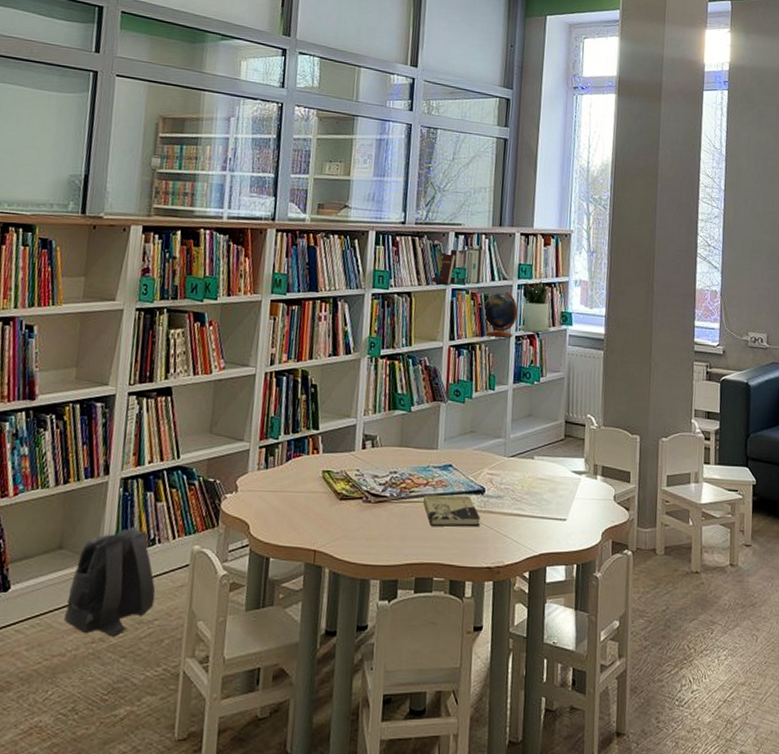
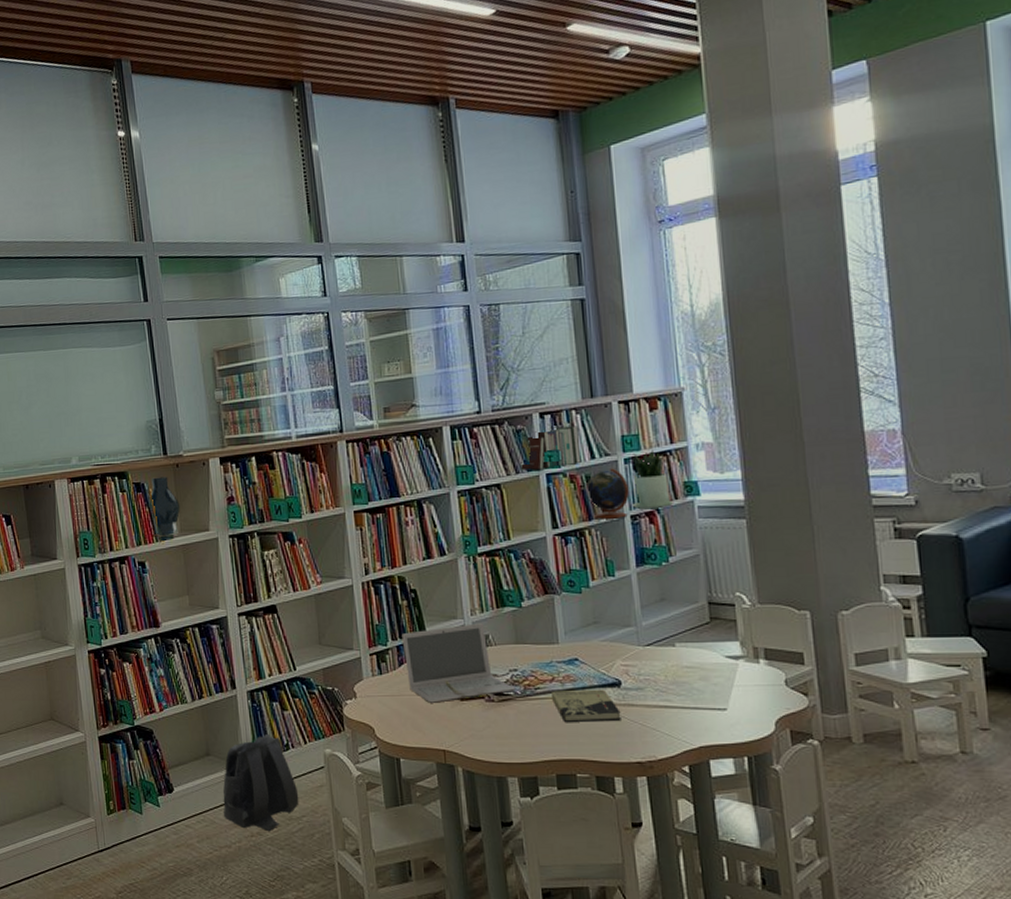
vase: none [49,236,89,306] -> present [149,476,181,541]
laptop: none [292,423,393,501] -> present [401,623,516,703]

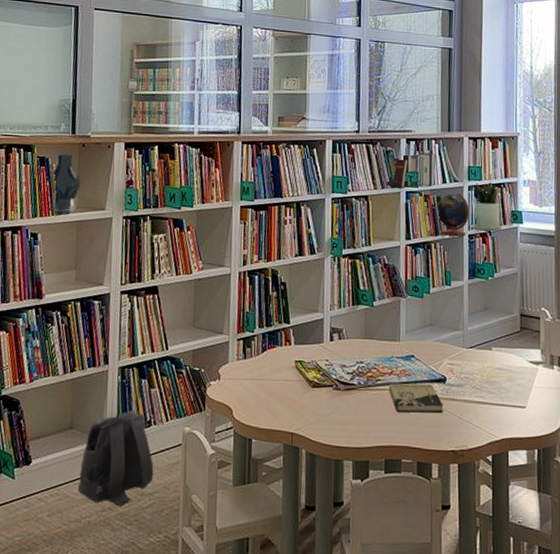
laptop: present [401,623,516,703] -> none [267,317,360,388]

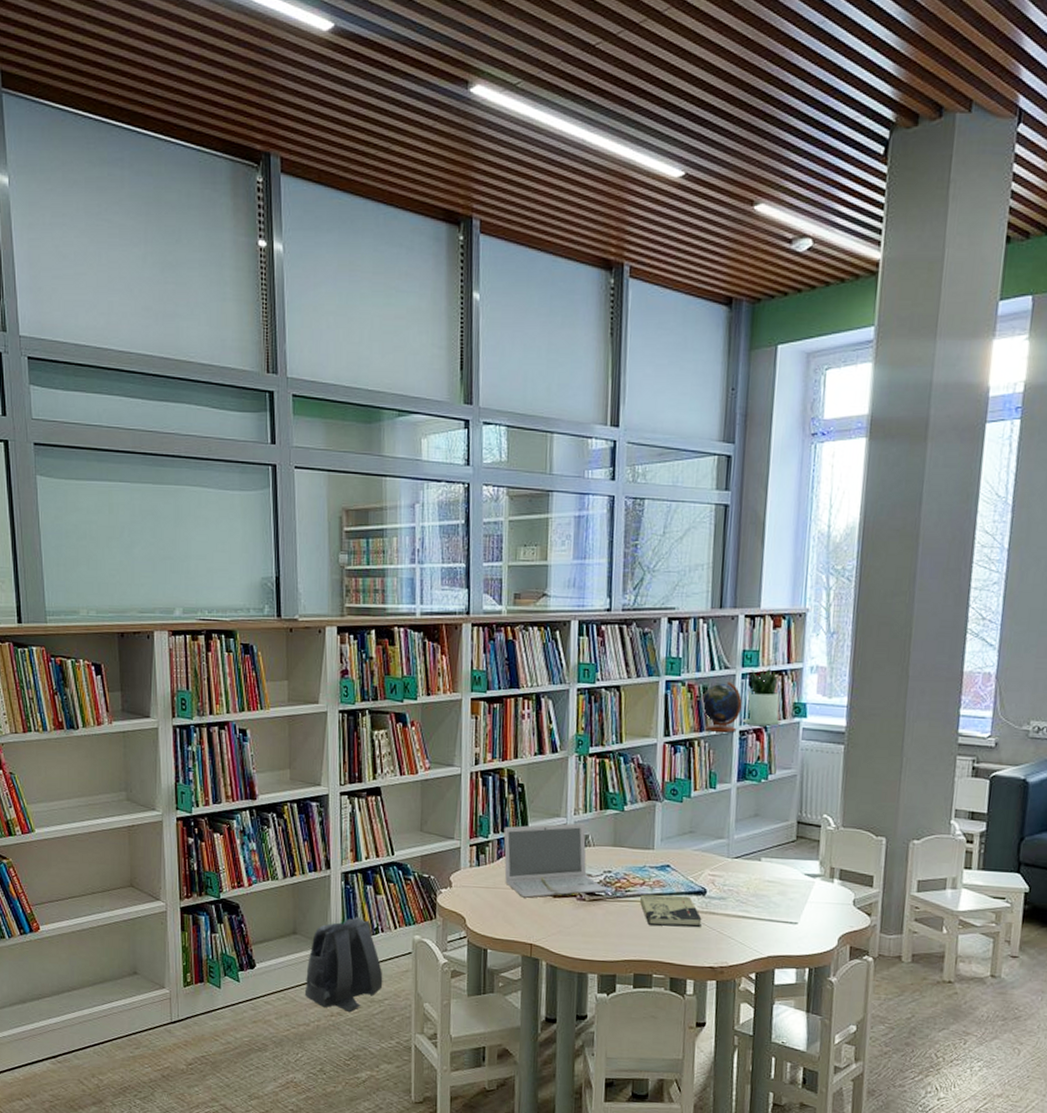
vase: present [49,154,81,215] -> none [257,640,290,709]
laptop: none [267,317,360,388] -> present [503,823,607,898]
books: present [386,152,436,188] -> none [642,634,703,676]

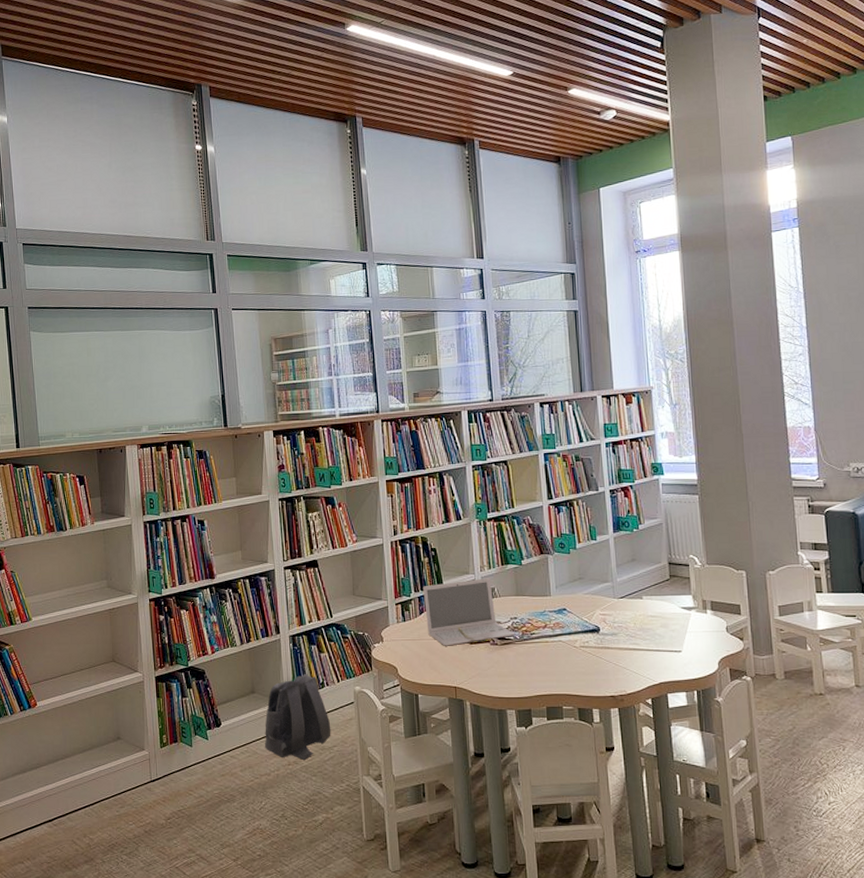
book: present [640,894,702,927] -> none [544,634,599,662]
globe: present [700,681,742,732] -> none [574,450,609,492]
planter: present [742,669,781,727] -> none [611,437,643,486]

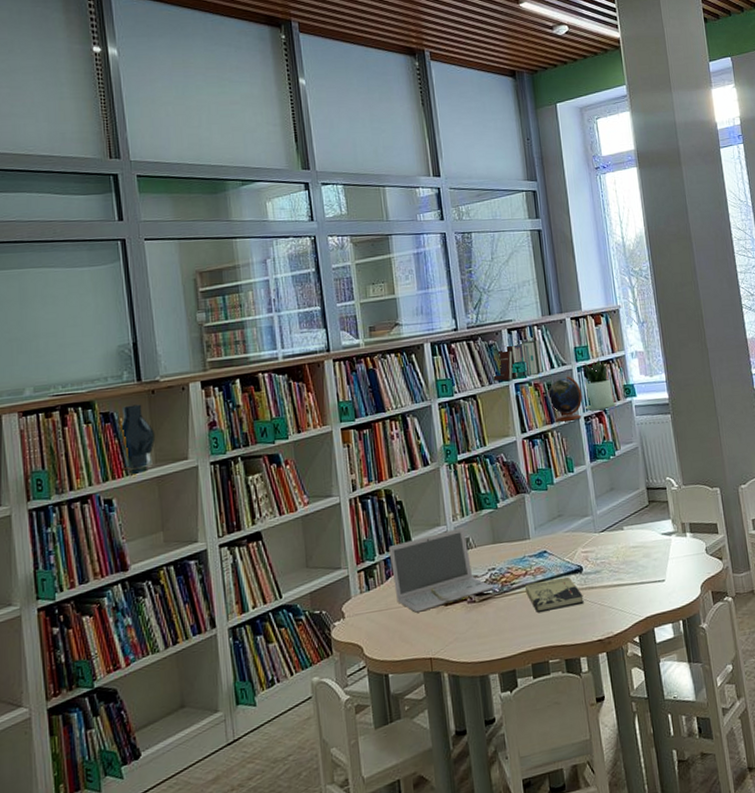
vase: none [210,446,237,502] -> present [119,404,156,474]
backpack: present [264,673,331,761] -> none [199,671,285,783]
books: none [524,414,572,450] -> present [493,339,544,382]
book: none [544,634,599,662] -> present [525,576,584,612]
globe: none [574,450,609,492] -> present [547,376,583,422]
planter: none [611,437,643,486] -> present [584,360,616,411]

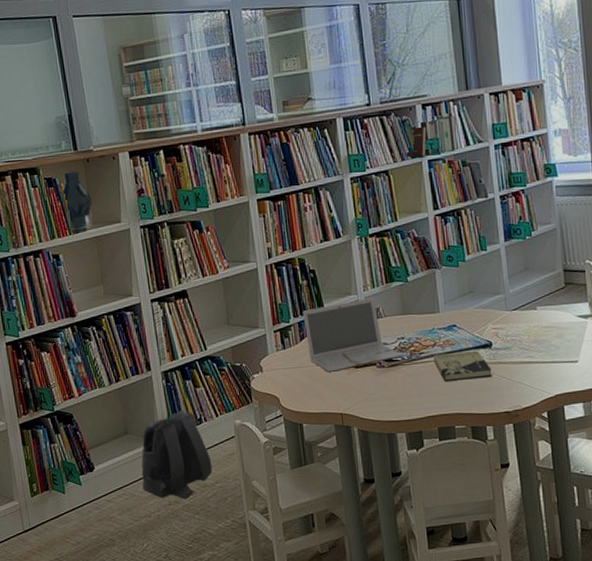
backpack: none [199,671,285,783] -> present [141,409,213,500]
globe: present [547,376,583,422] -> none [461,153,499,200]
planter: present [584,360,616,411] -> none [501,137,535,191]

